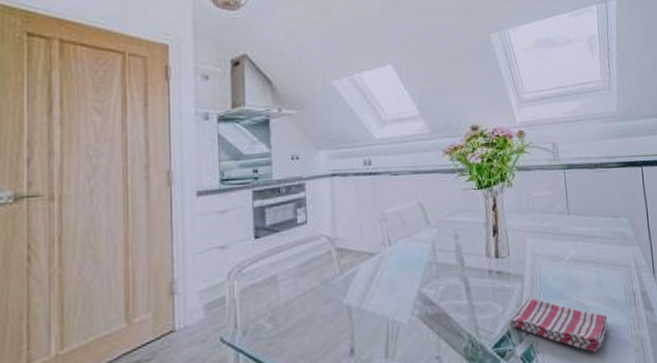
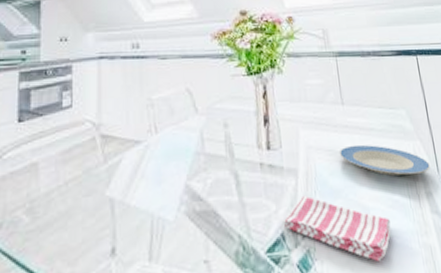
plate: none [563,250,647,278] -> present [339,144,430,176]

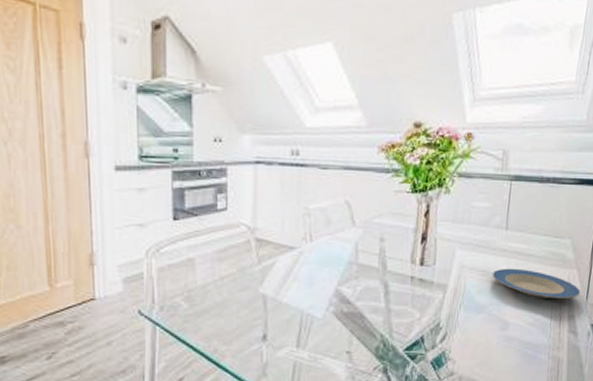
dish towel: present [283,195,391,262] -> none [424,308,527,367]

